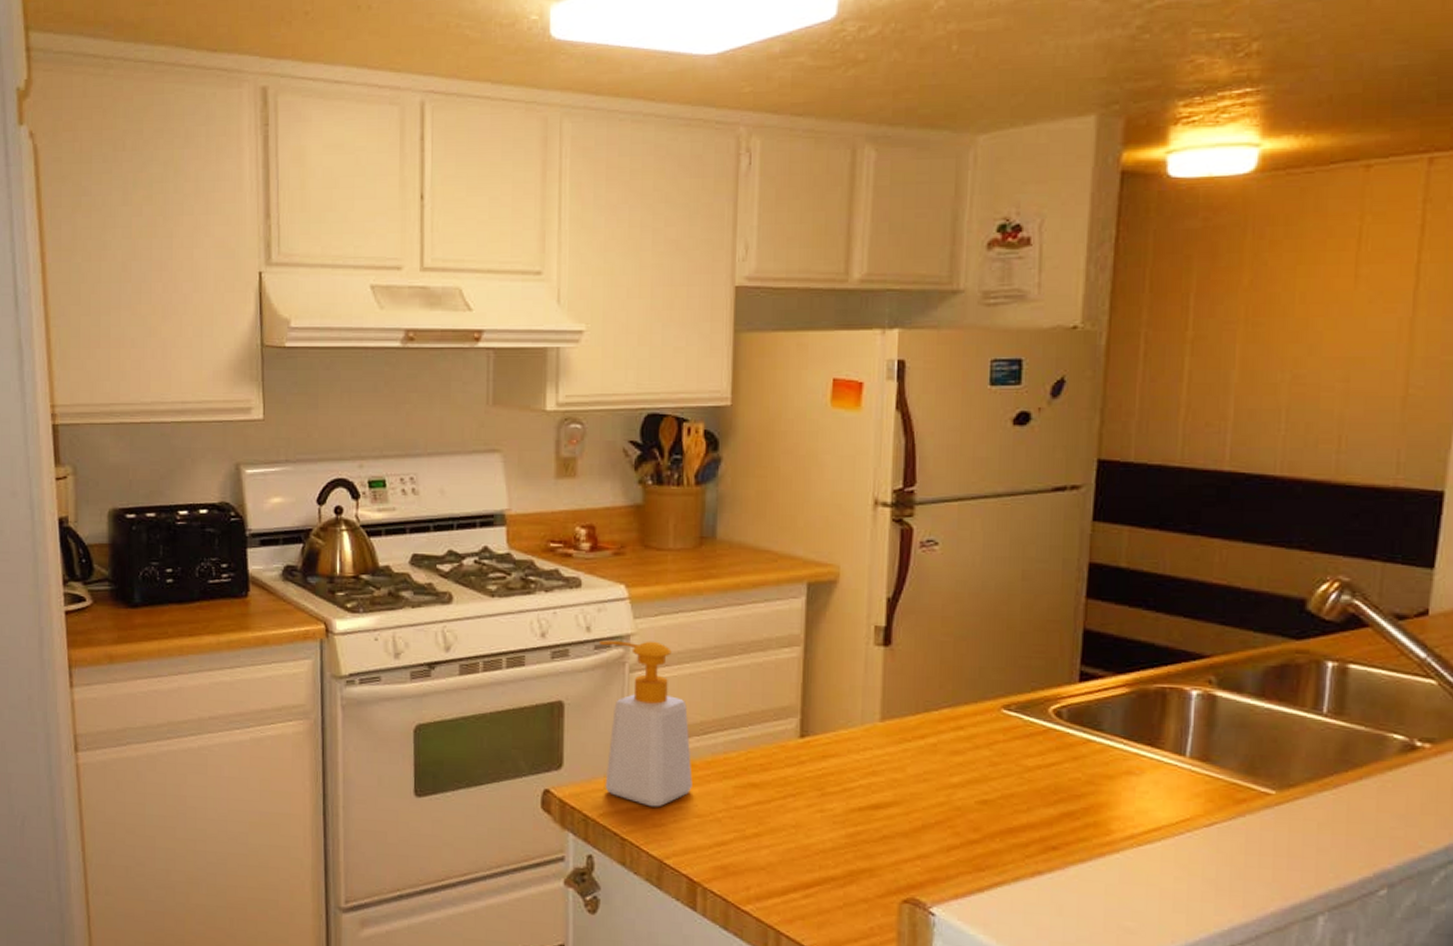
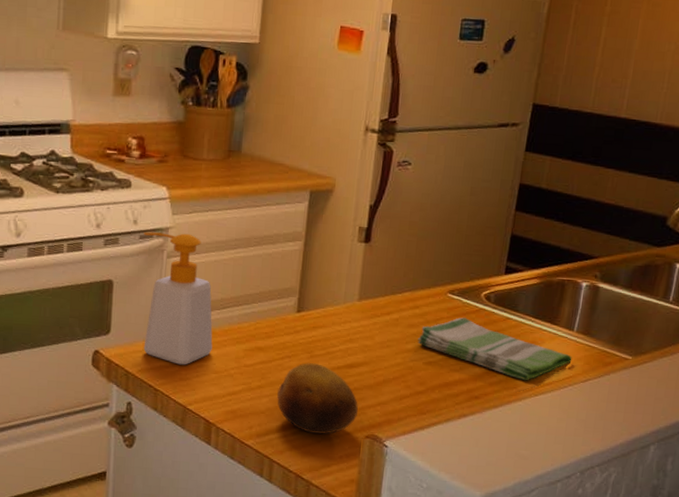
fruit: none [780,803,890,898] -> present [277,363,358,434]
dish towel: none [965,740,1187,825] -> present [417,317,572,381]

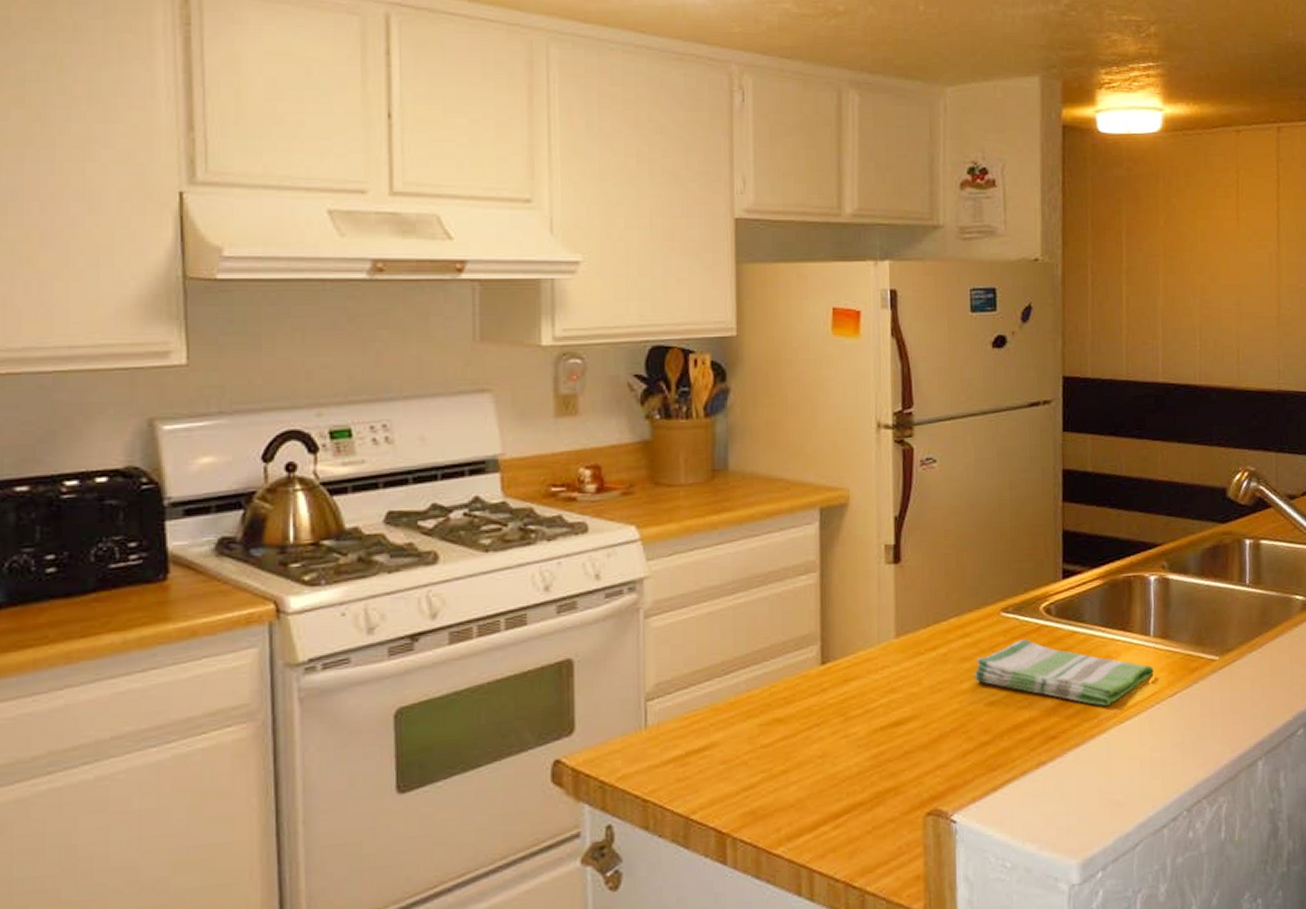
soap bottle: present [143,231,213,365] -> none [610,582,716,761]
fruit: present [277,363,358,434] -> none [808,727,913,823]

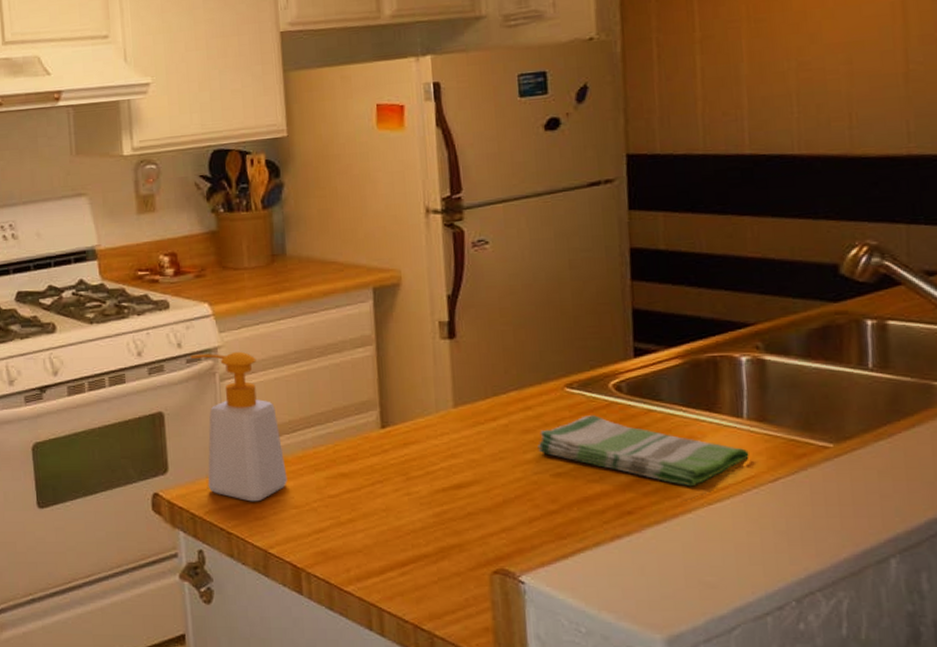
soap bottle: none [610,582,716,761] -> present [190,351,288,502]

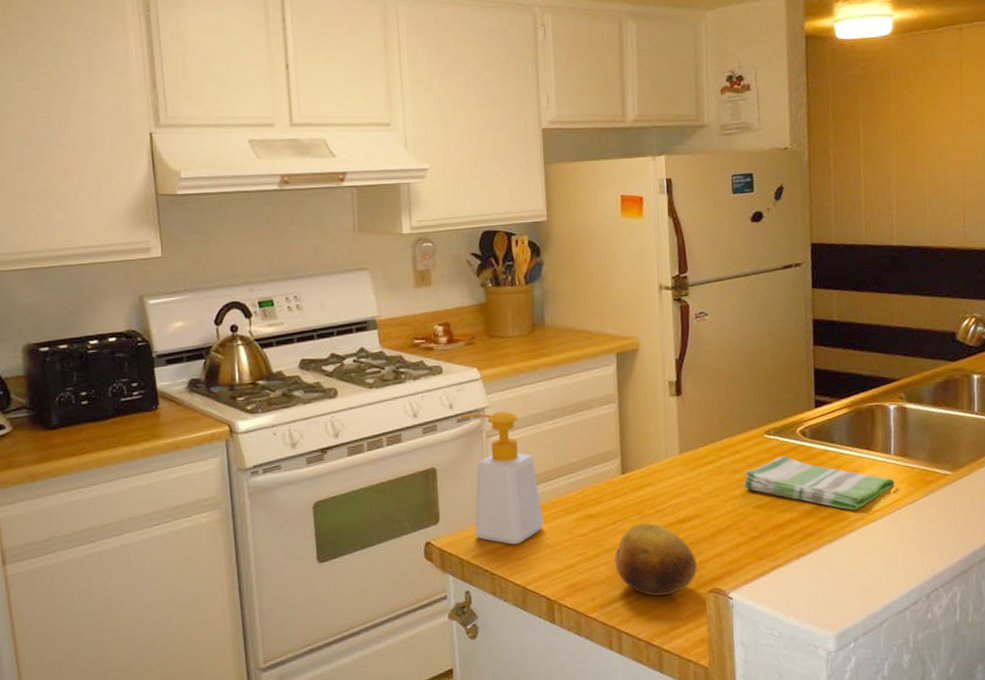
fruit: none [373,487,478,572] -> present [614,523,697,596]

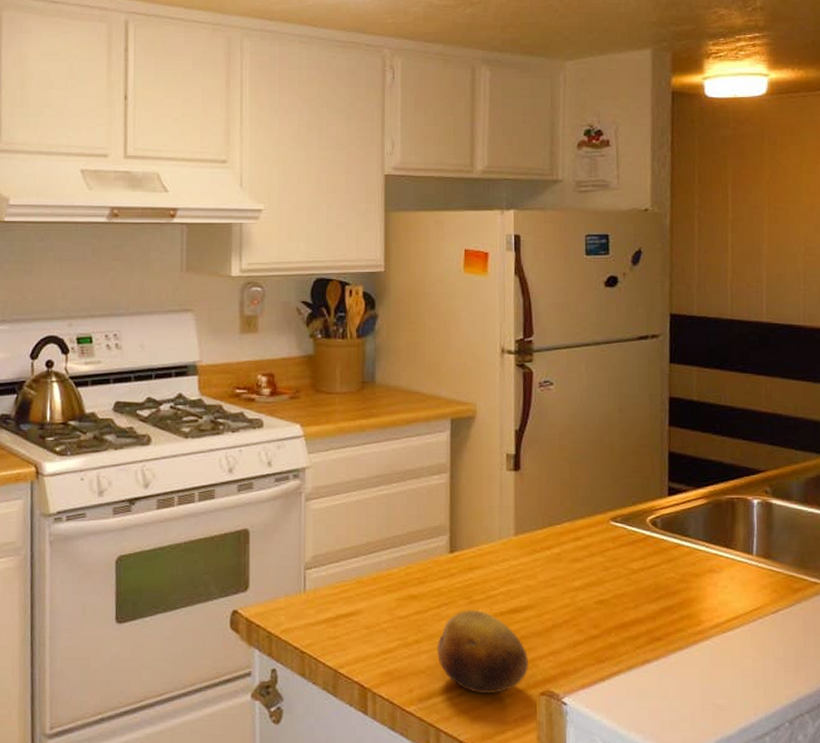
soap bottle: present [461,411,544,545] -> none [279,473,361,621]
dish towel: present [743,456,895,511] -> none [584,547,757,616]

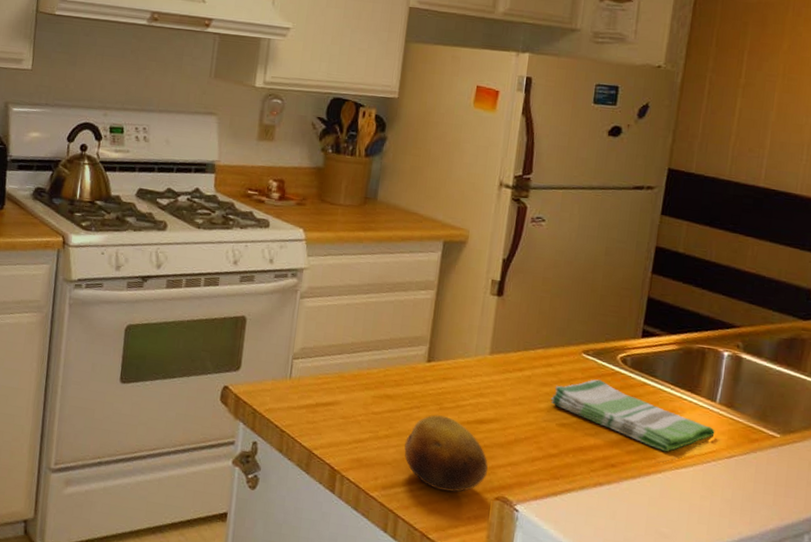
dish towel: none [584,547,757,616] -> present [551,379,715,452]

